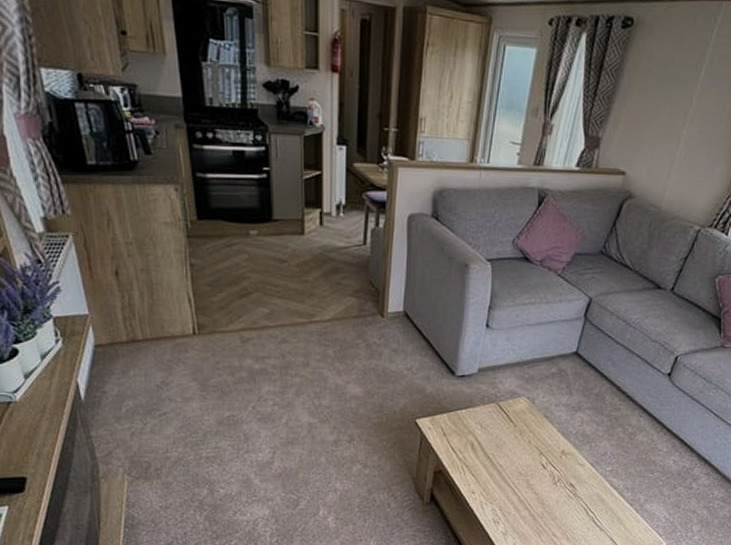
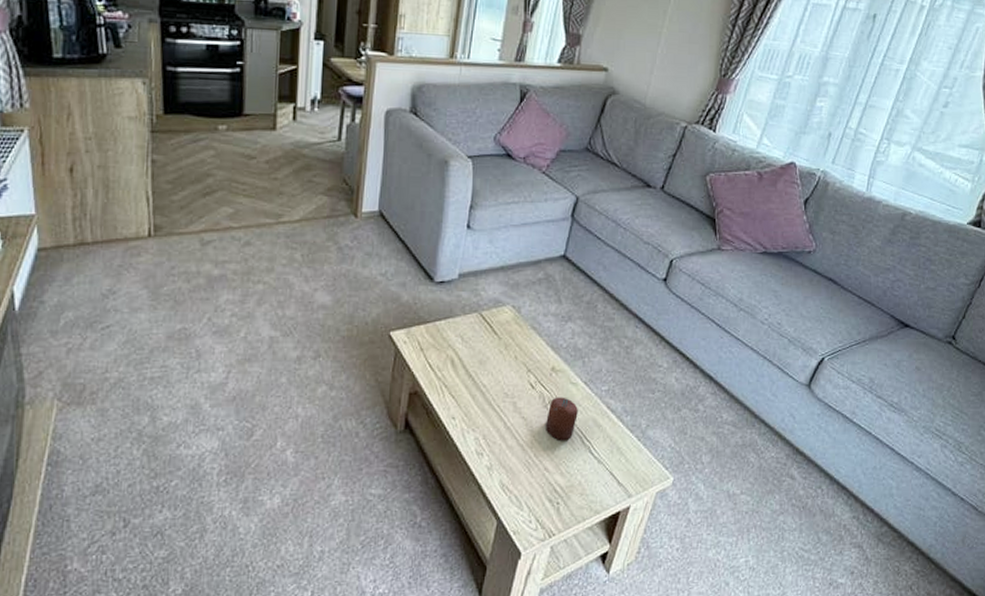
candle: none [554,476,584,512] -> present [545,397,578,440]

